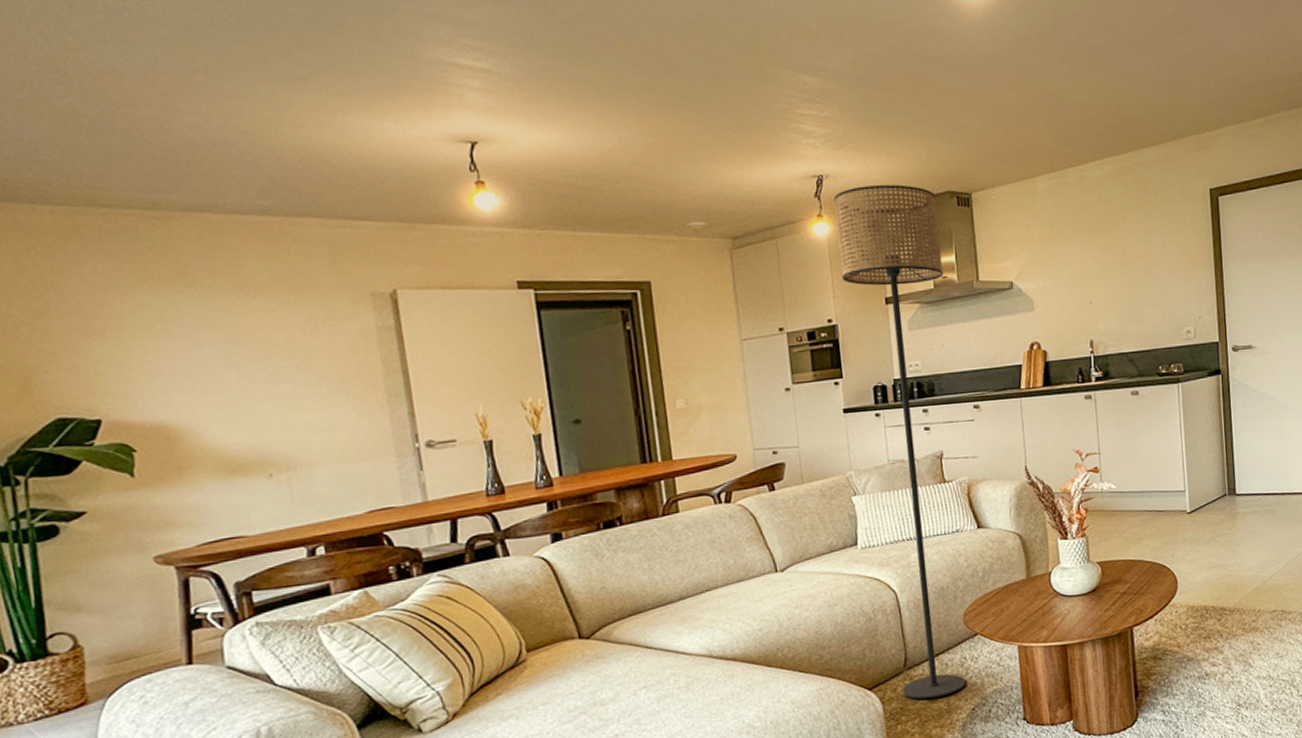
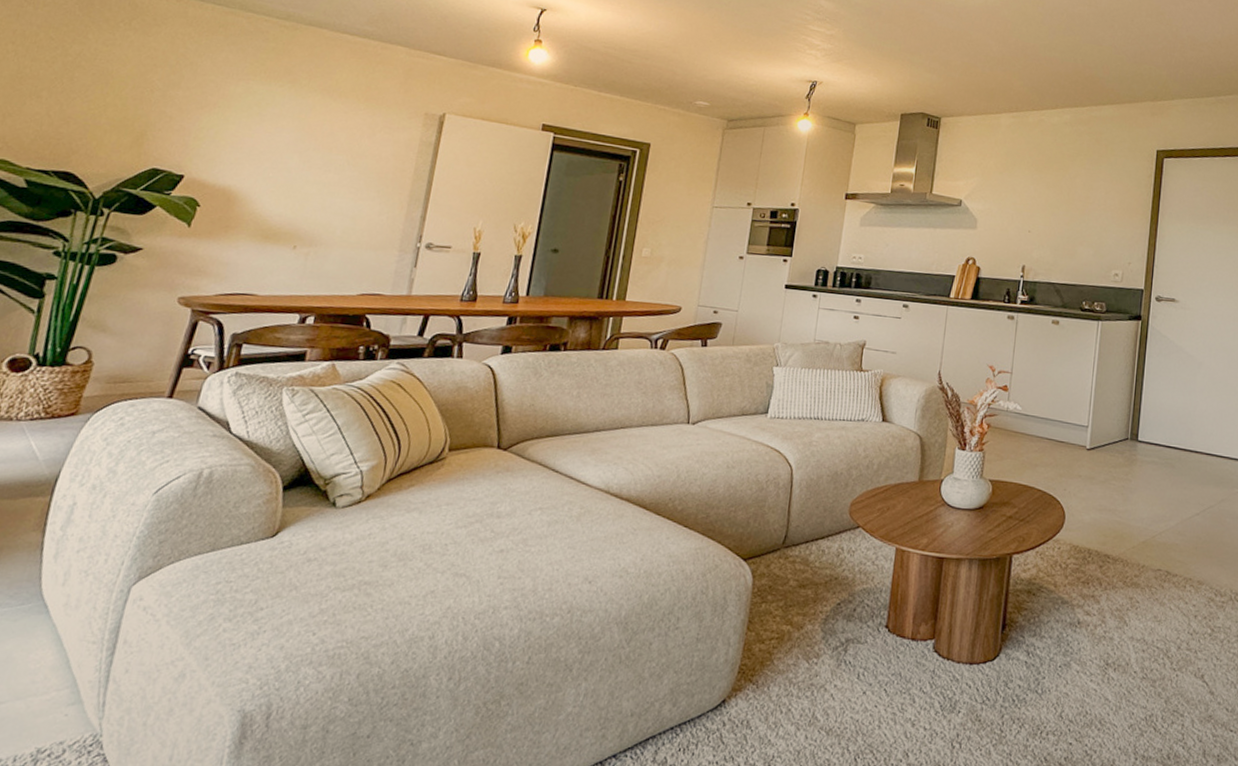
floor lamp: present [834,184,966,699] -> none [775,95,910,584]

